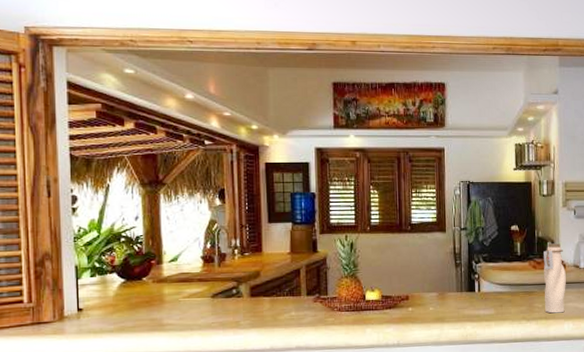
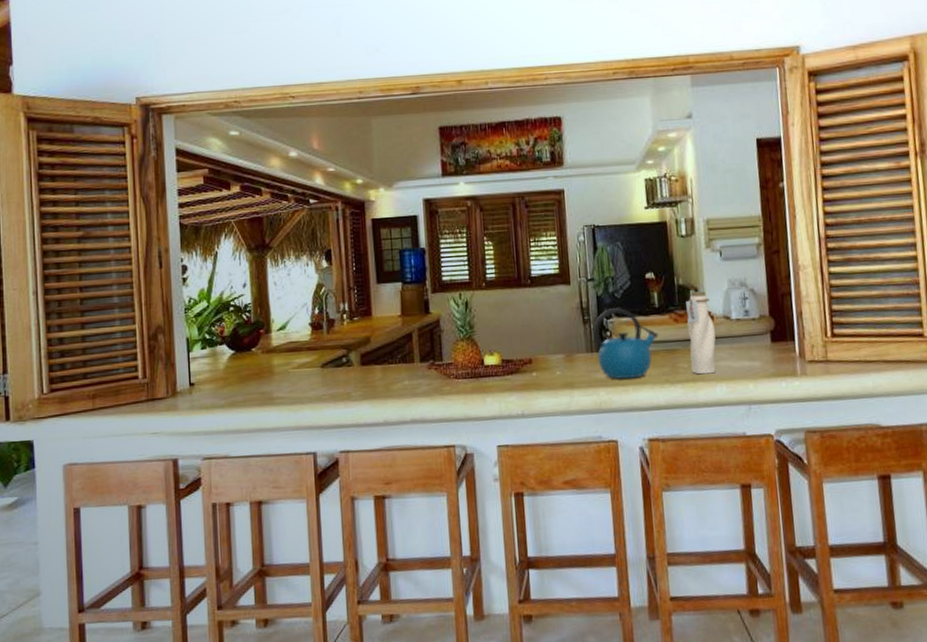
kettle: none [463,254,519,316] -> present [593,308,659,379]

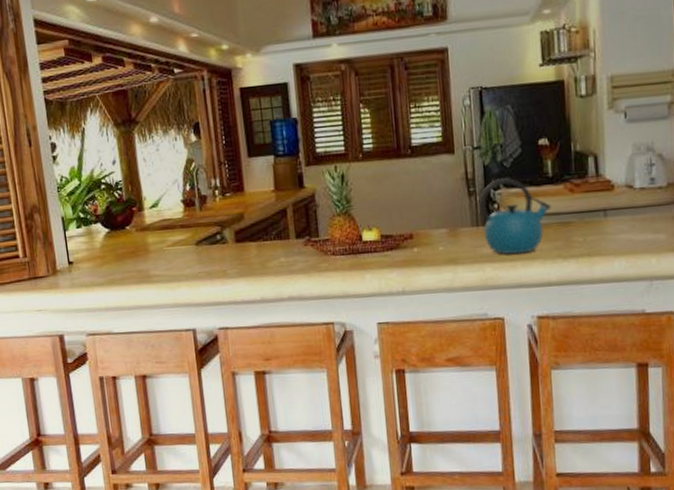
water bottle: present [686,291,716,375] -> none [583,157,616,249]

